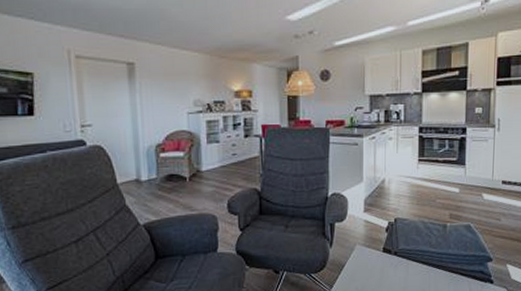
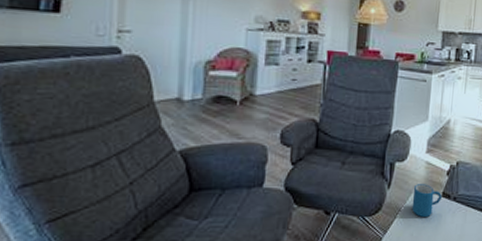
mug: none [354,241,383,272] -> present [411,184,442,217]

